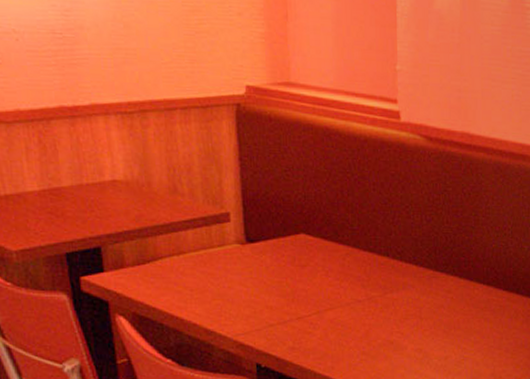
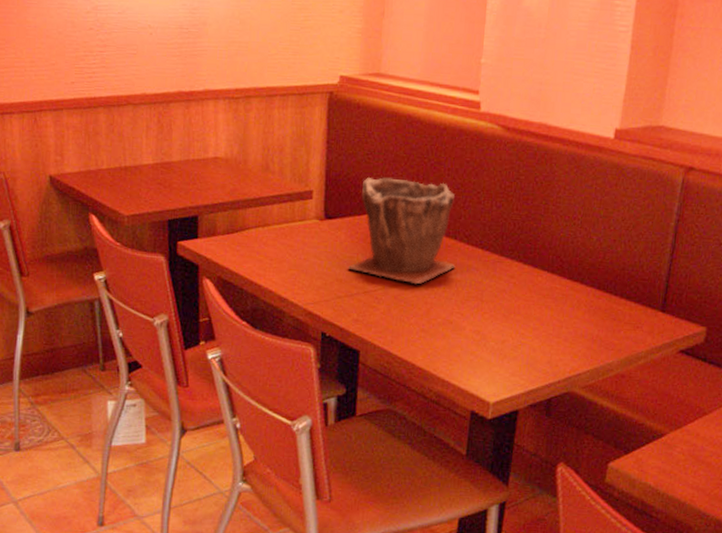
plant pot: none [277,195,391,307] -> present [347,177,456,285]

